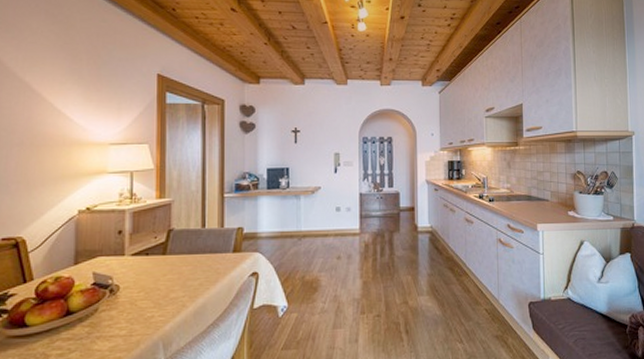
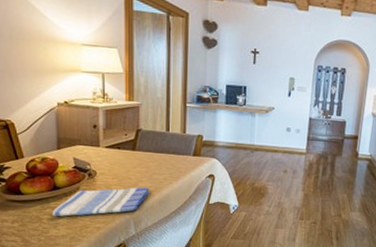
dish towel: none [62,298,183,351] -> present [52,187,150,217]

